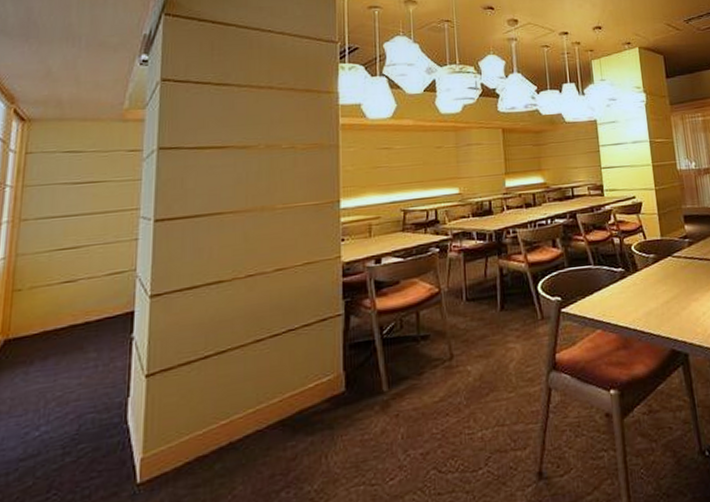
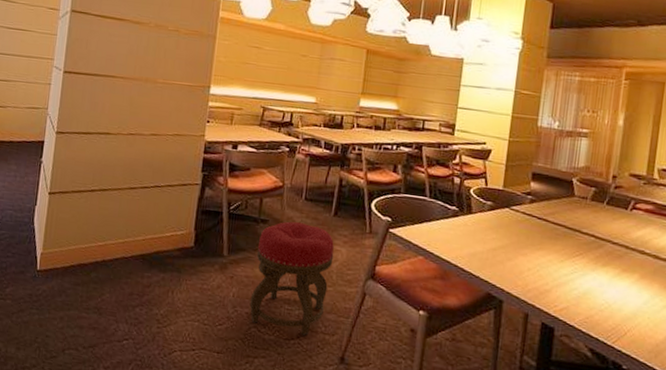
stool: none [421,327,509,464] -> present [249,221,334,335]

